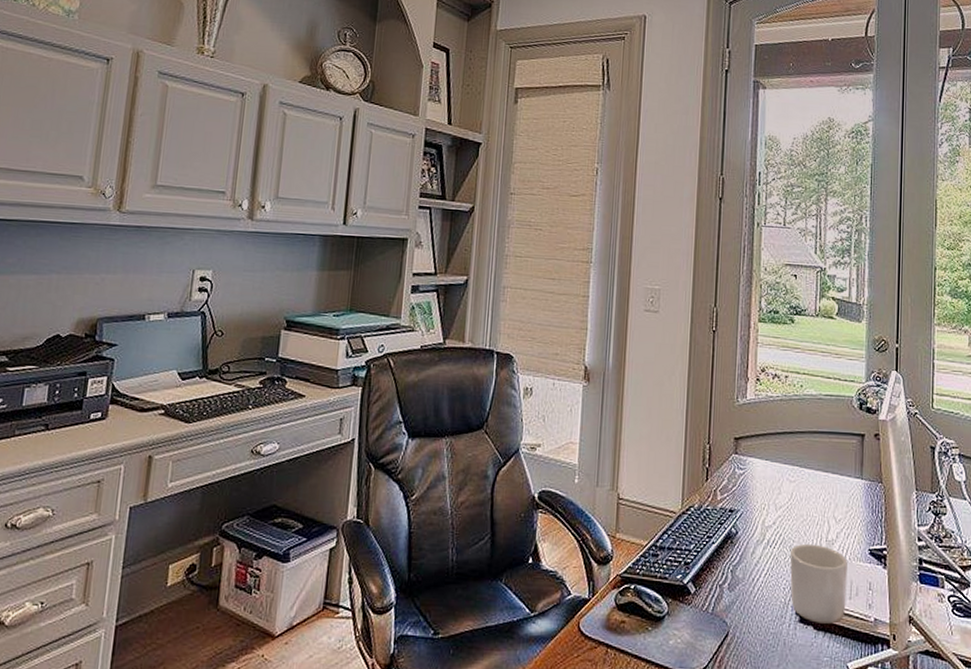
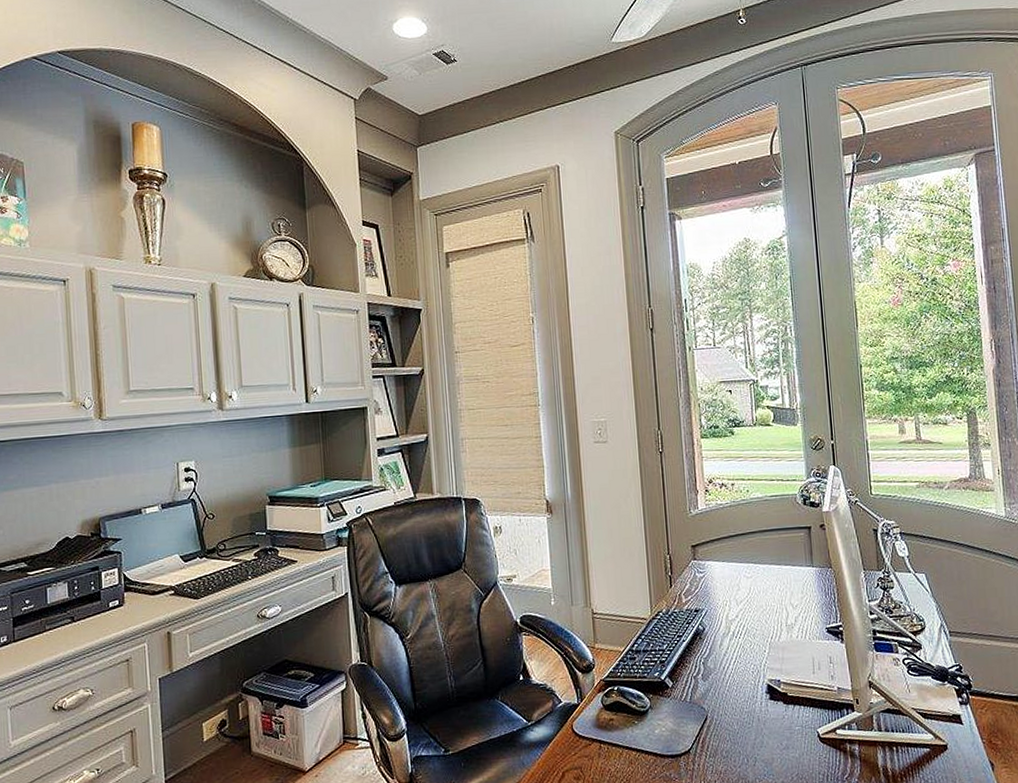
mug: present [790,543,847,625] -> none [755,630,811,699]

